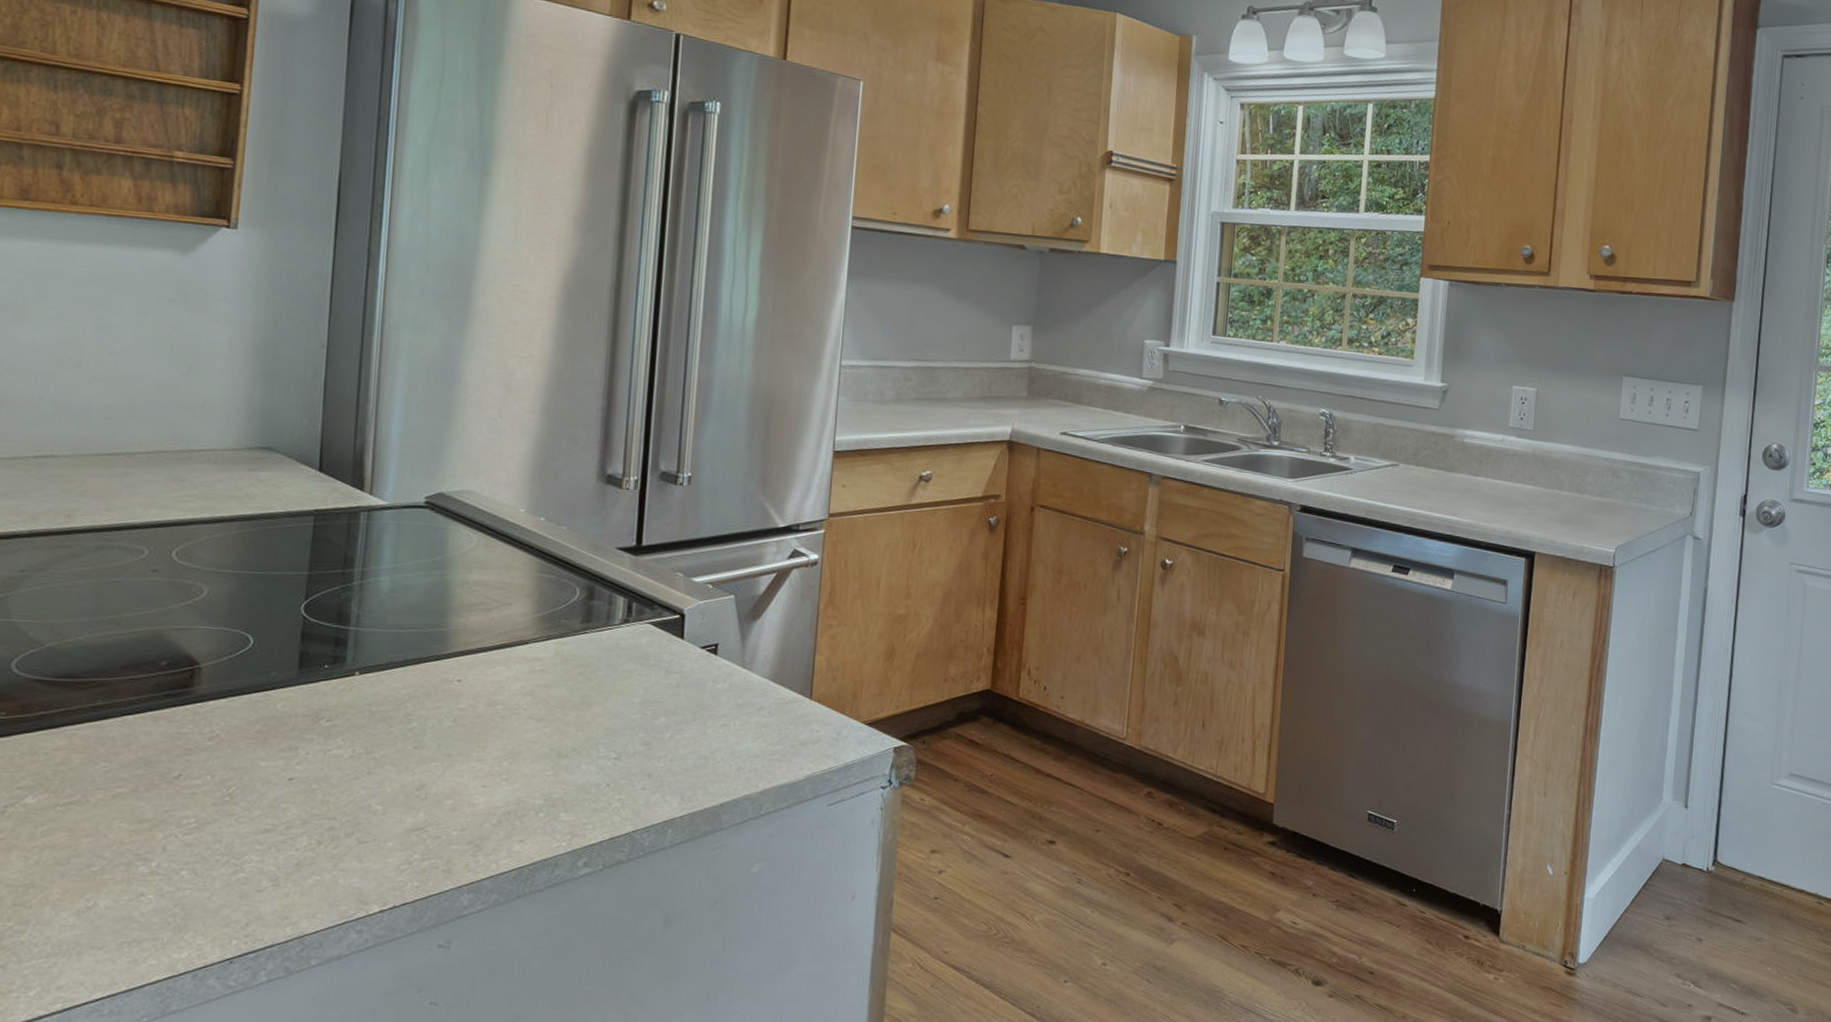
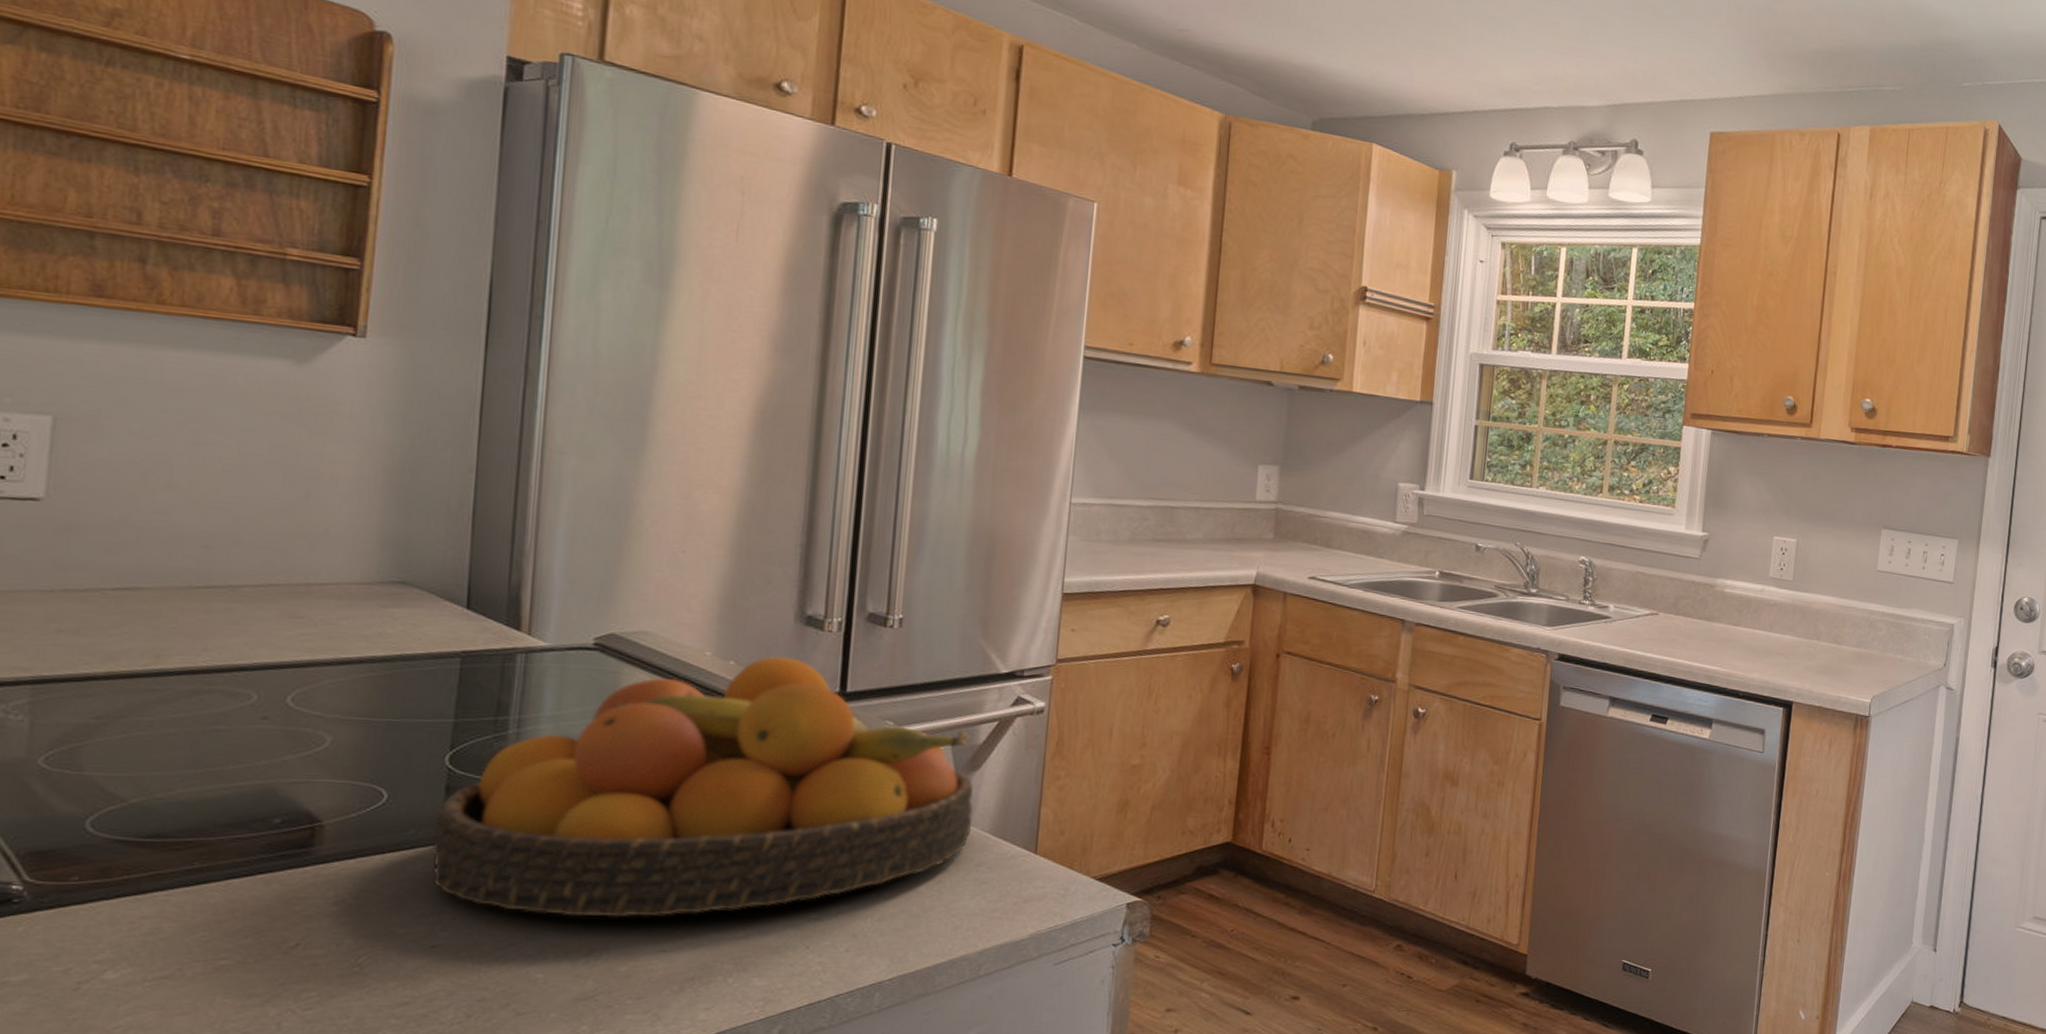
fruit bowl: none [289,512,755,755] -> present [431,655,974,918]

